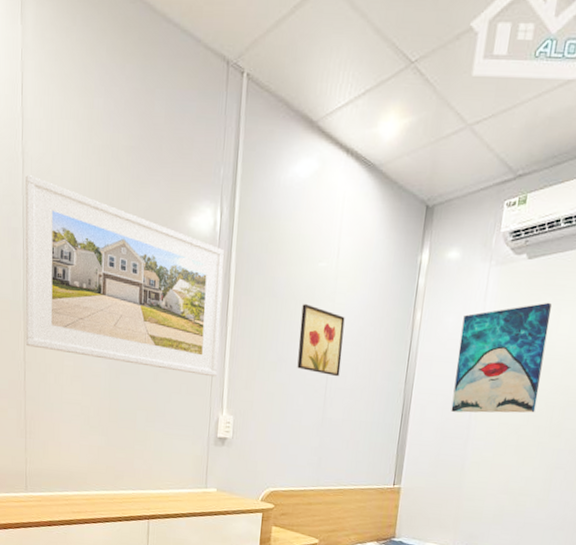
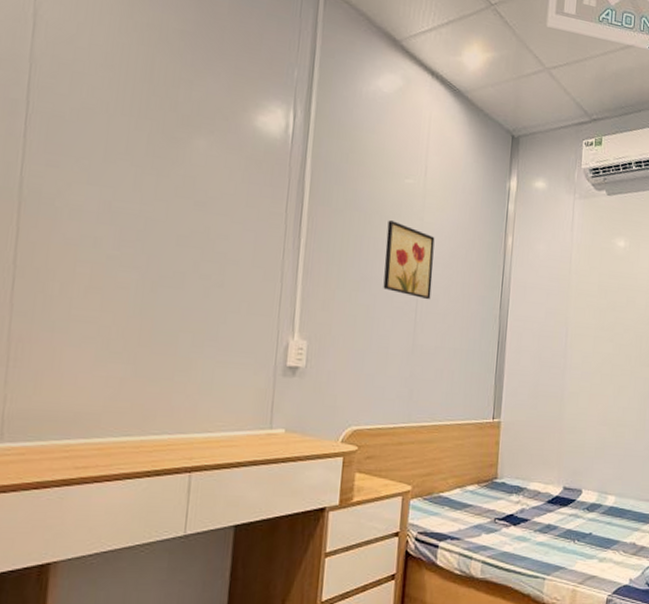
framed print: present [25,174,224,377] -> none [17,39,298,295]
wall art: present [451,302,552,413] -> none [547,236,631,343]

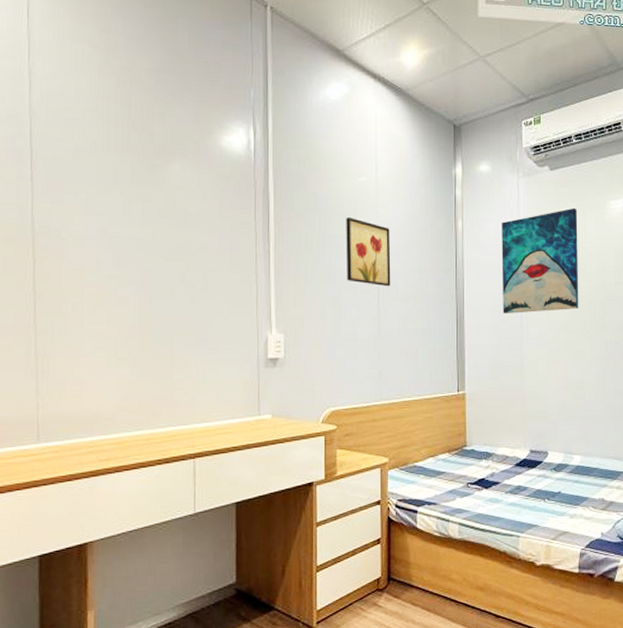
wall art: none [547,236,631,343] -> present [501,207,579,314]

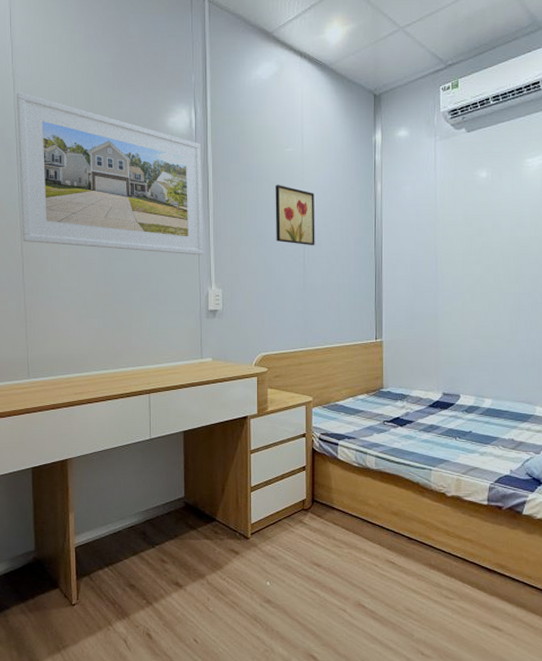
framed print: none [33,94,262,295] -> present [17,91,203,256]
wall art: present [501,207,579,314] -> none [418,167,494,268]

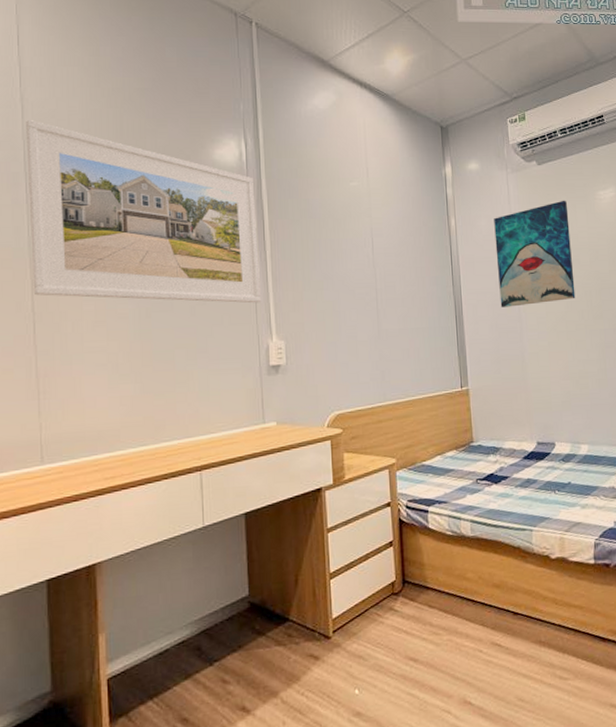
wall art: present [275,185,315,246] -> none [340,222,388,288]
wall art: none [418,167,494,268] -> present [494,200,576,307]

